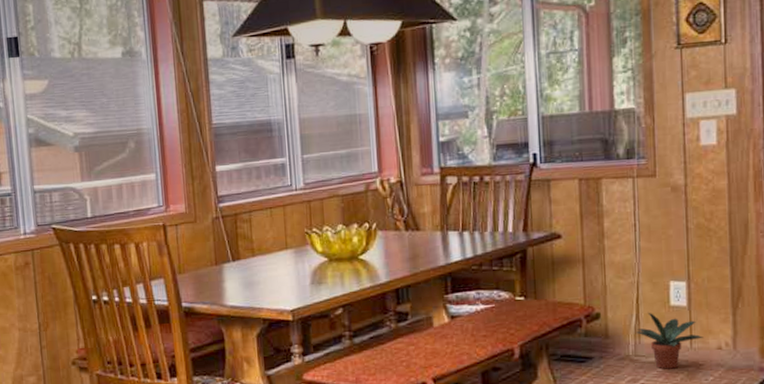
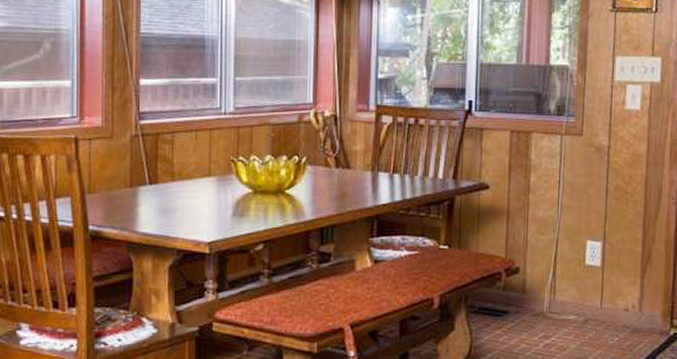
potted plant: present [636,312,704,369] -> none [552,269,613,328]

